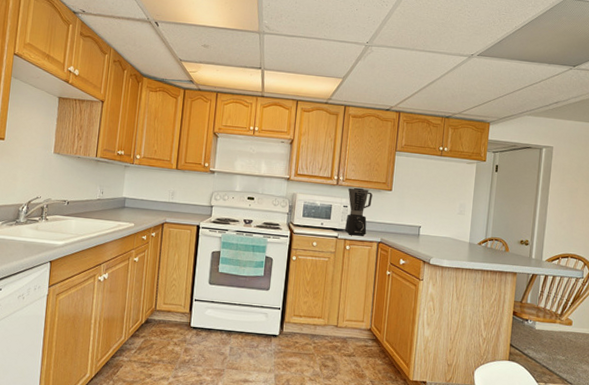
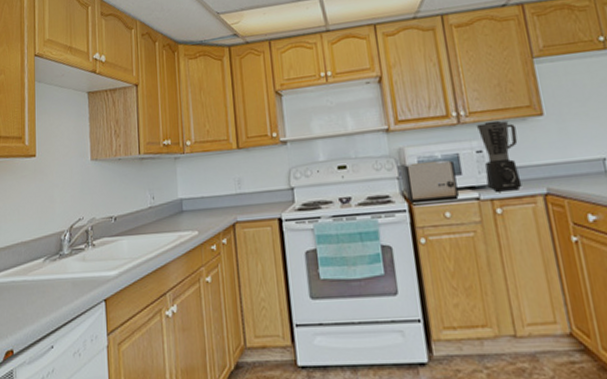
toaster: none [290,204,327,236] -> present [401,159,459,204]

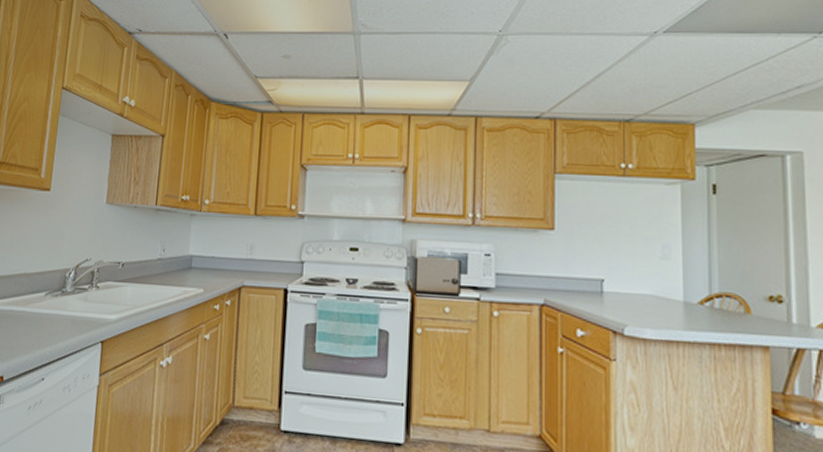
blender: present [476,120,522,192] -> none [489,227,526,297]

